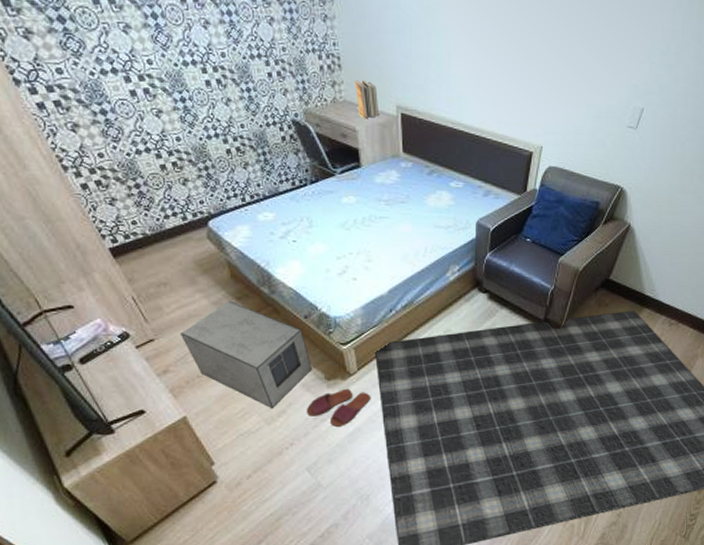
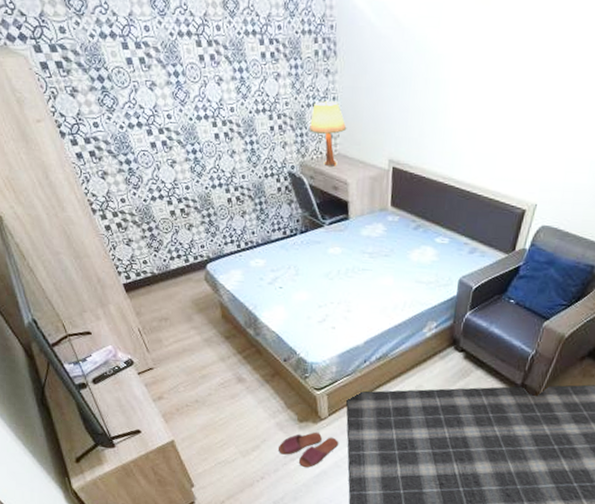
storage box: present [181,300,312,408] -> none [175,339,287,442]
table lamp: none [311,45,351,113] -> present [309,100,347,166]
books: present [355,80,380,119] -> none [350,134,372,172]

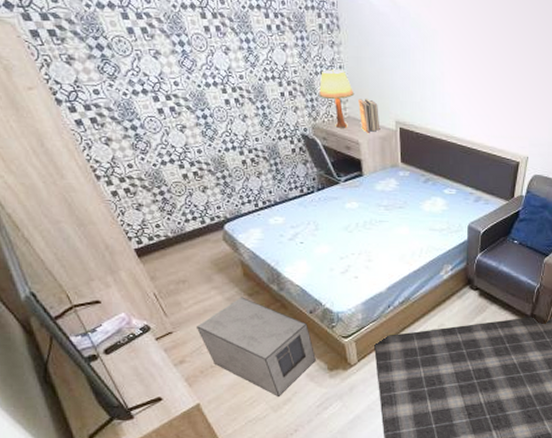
storage box: none [175,339,287,442] -> present [197,297,316,396]
slippers: present [279,432,339,467] -> none [311,378,370,414]
books: none [350,134,372,172] -> present [358,99,380,133]

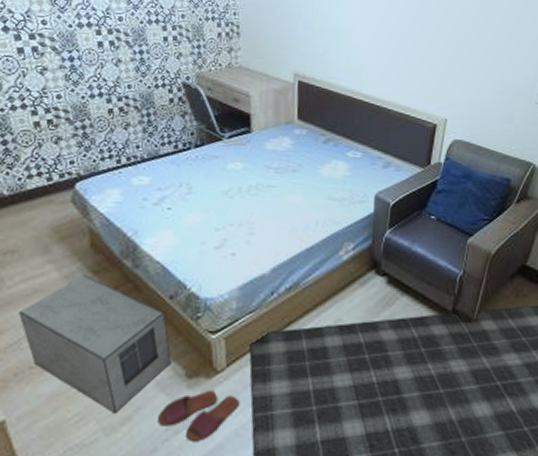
slippers: none [311,378,370,414] -> present [158,390,240,441]
table lamp: present [319,68,355,128] -> none [208,14,249,78]
books: present [358,99,380,133] -> none [252,47,276,85]

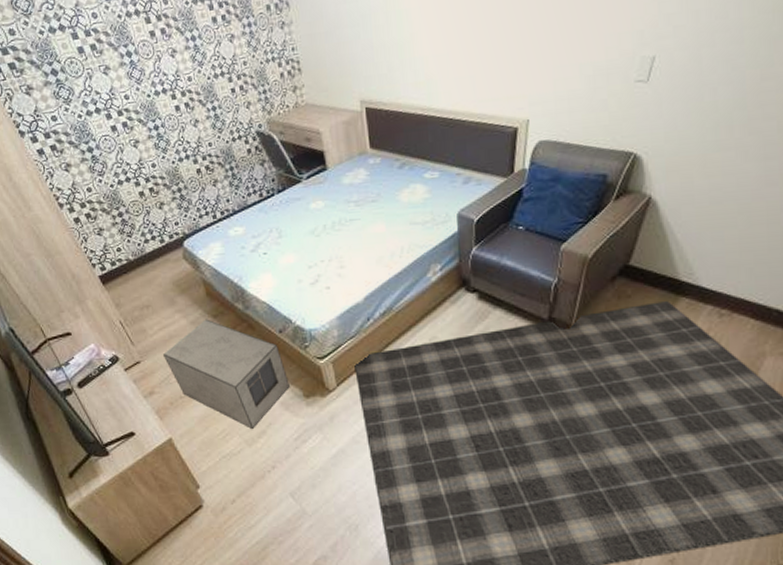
slippers: present [158,390,240,441] -> none [287,406,354,448]

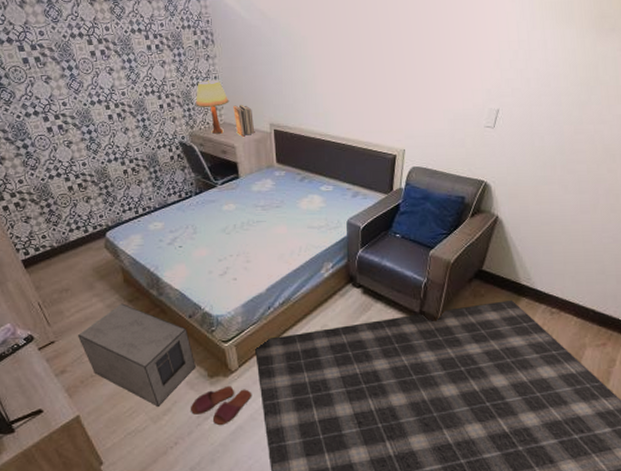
table lamp: none [271,52,311,119] -> present [196,79,229,134]
slippers: none [287,406,354,448] -> present [191,385,252,425]
books: none [316,80,343,119] -> present [233,105,255,137]

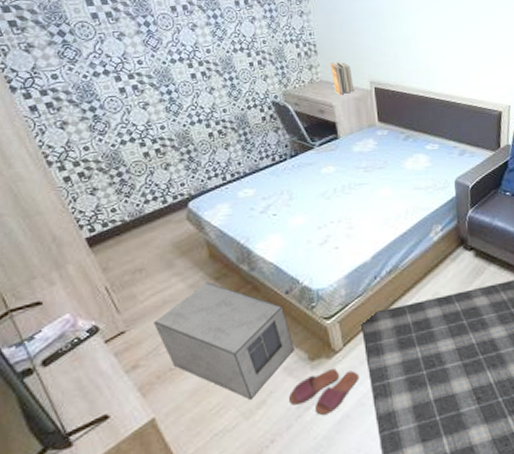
table lamp: present [196,79,229,134] -> none [289,36,326,93]

